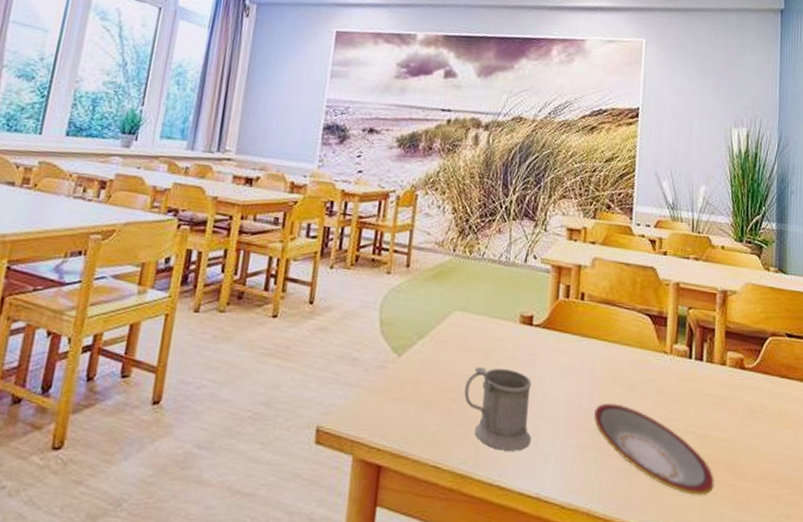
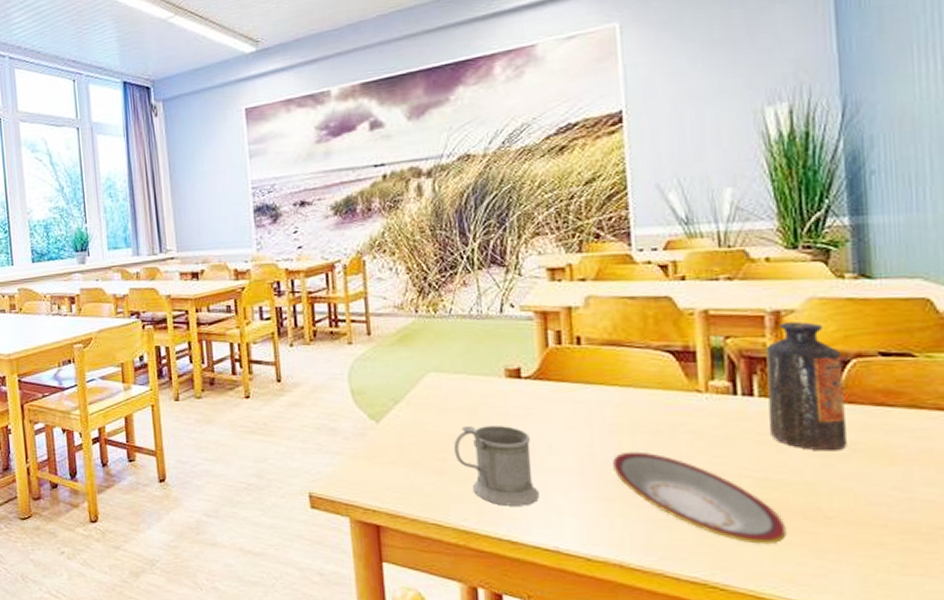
bottle: none [710,301,763,414] -> present [765,322,847,452]

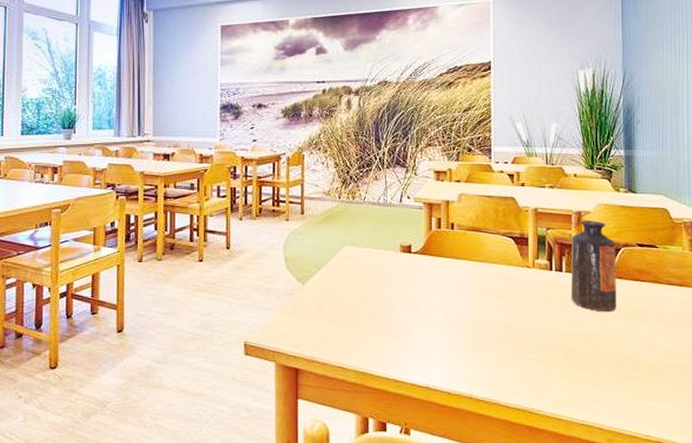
mug: present [454,426,539,506] -> none [359,289,418,352]
plate: present [613,451,787,545] -> none [470,310,578,380]

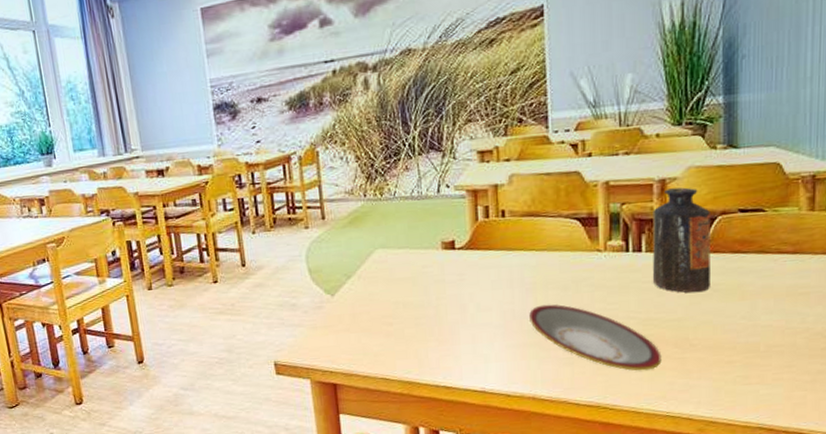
plate: none [470,310,578,380] -> present [529,304,662,371]

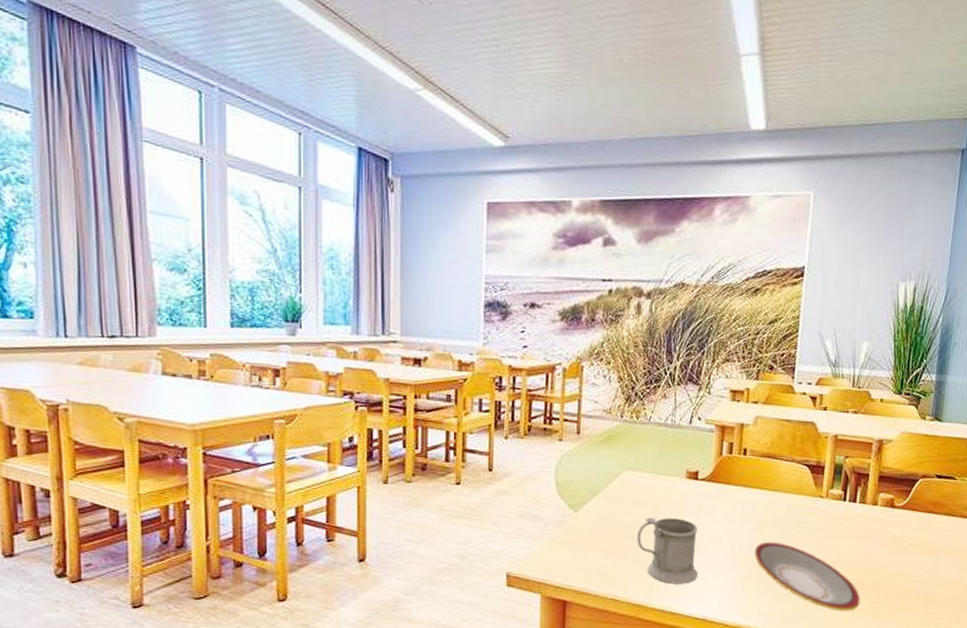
mug: none [398,291,469,358] -> present [637,518,698,584]
bottle: present [652,187,710,293] -> none [861,449,914,545]

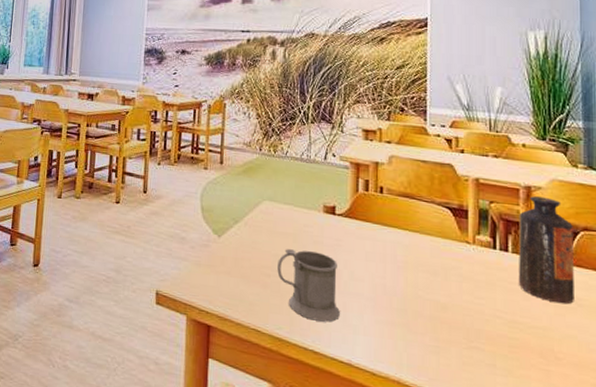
plate: present [754,541,860,611] -> none [399,285,527,377]
bottle: none [861,449,914,545] -> present [518,196,574,305]

